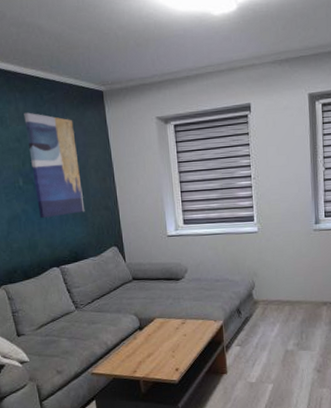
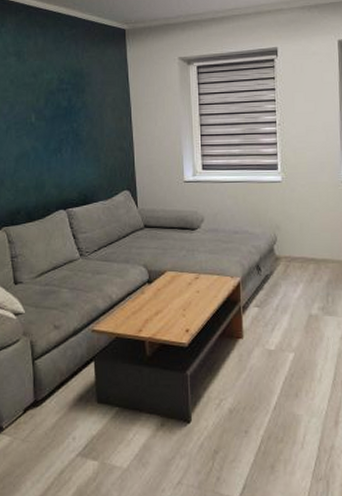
wall art: present [24,112,85,219] -> none [42,47,98,157]

